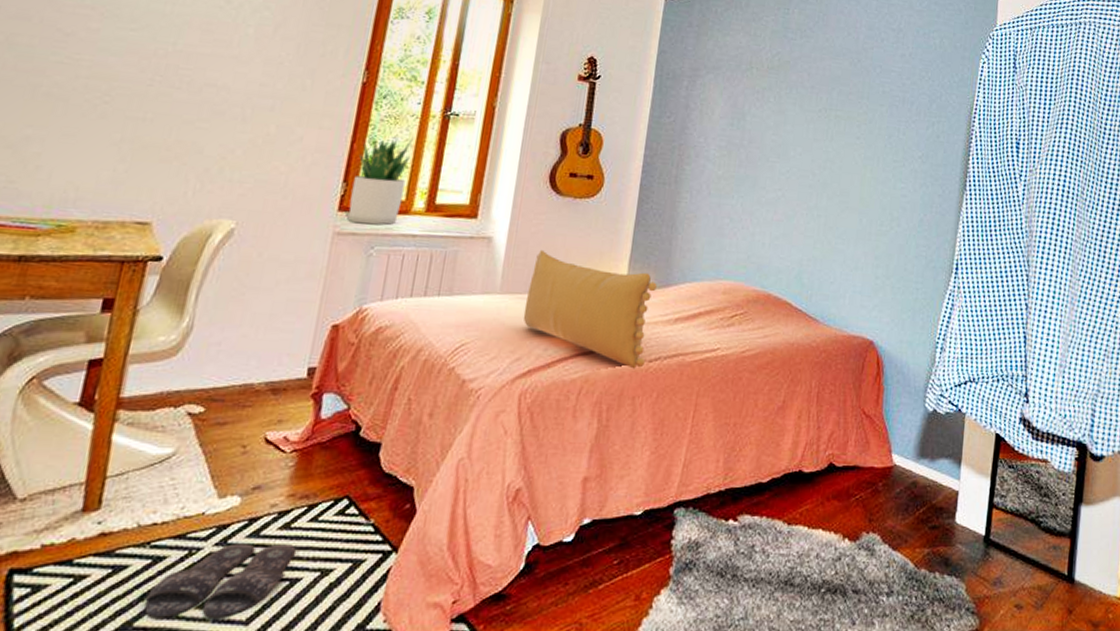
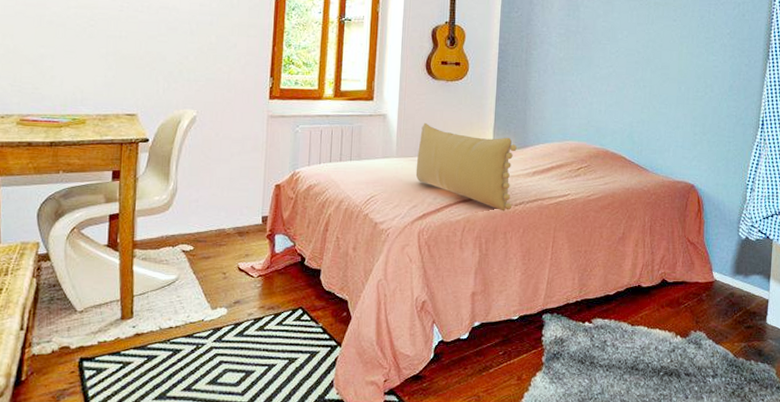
slippers: present [144,543,296,618] -> none [172,341,269,391]
planter: present [348,137,413,225] -> none [277,40,319,109]

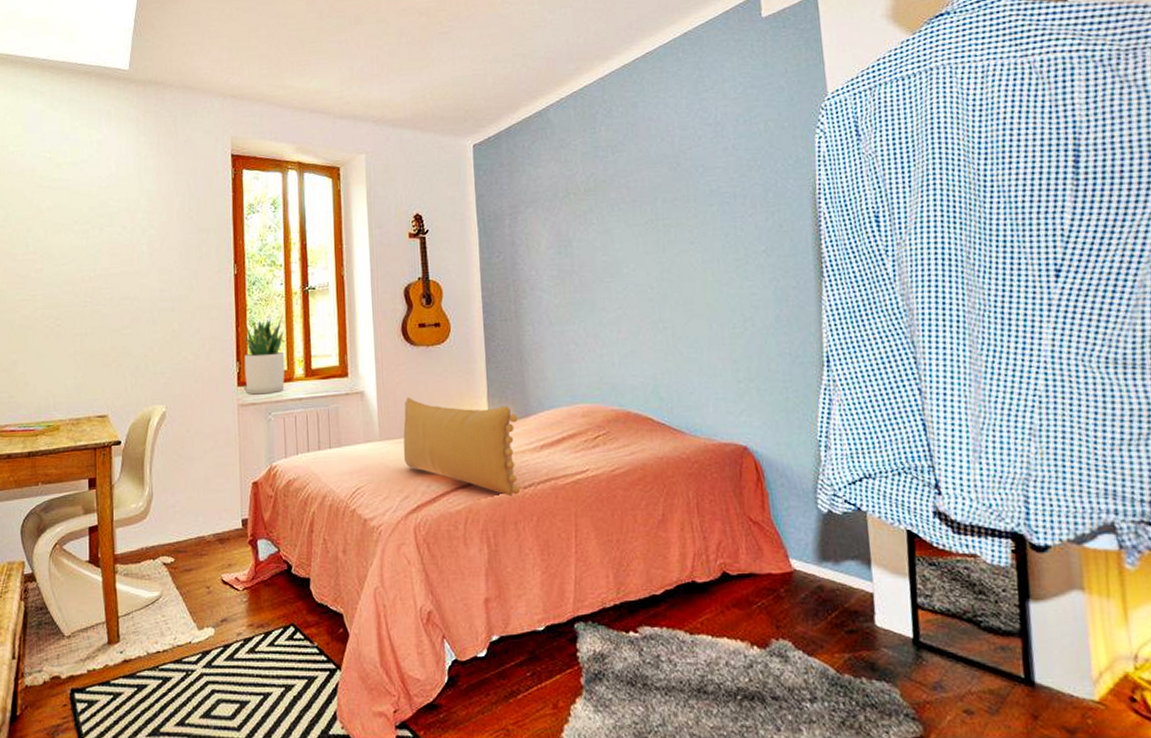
planter: none [277,40,319,109] -> present [244,316,285,395]

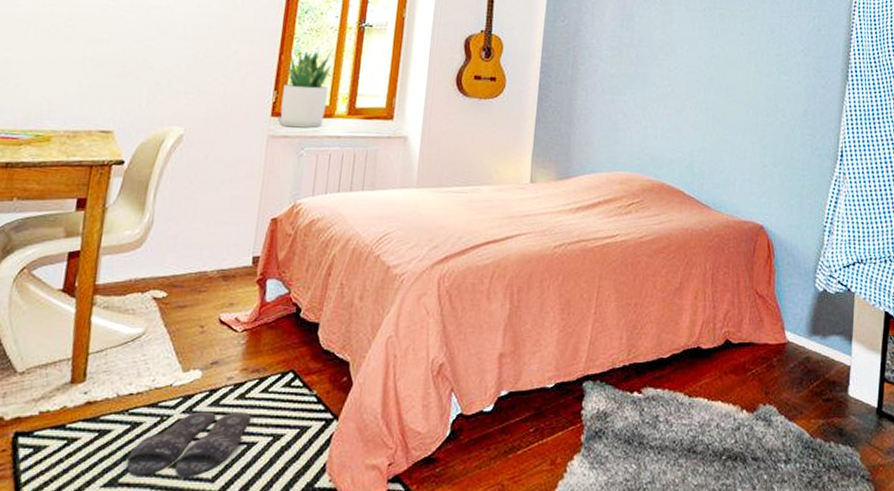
slippers: none [163,665,263,726] -> present [126,411,251,476]
pillow: present [403,397,521,497] -> none [438,147,559,255]

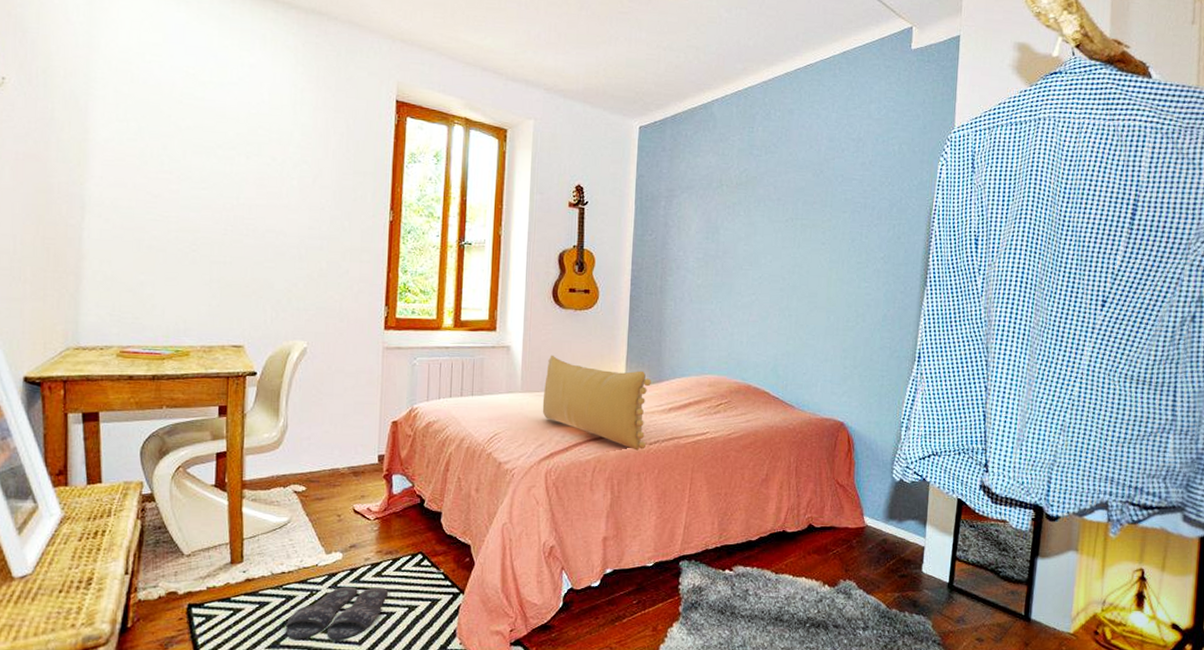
planter: present [280,48,333,128] -> none [392,266,437,340]
pillow: none [438,147,559,255] -> present [542,355,651,451]

